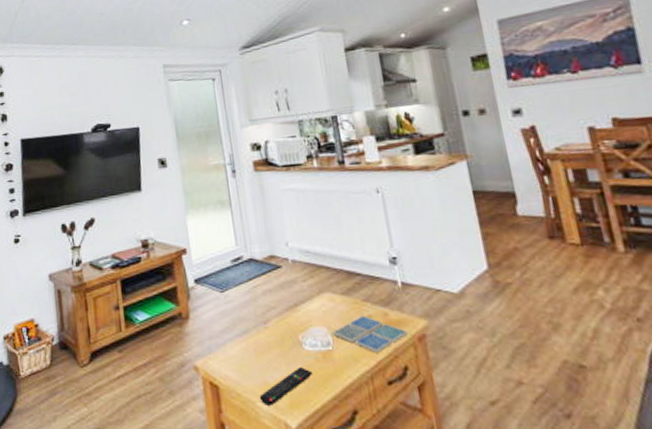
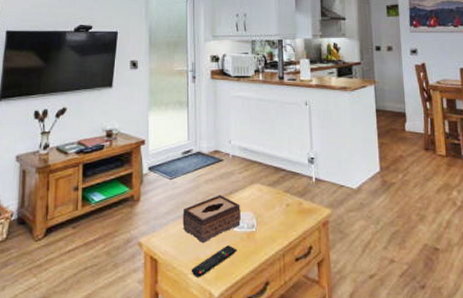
tissue box: none [240,308,313,366] -> present [182,195,241,244]
drink coaster: present [332,315,408,353] -> none [258,203,315,235]

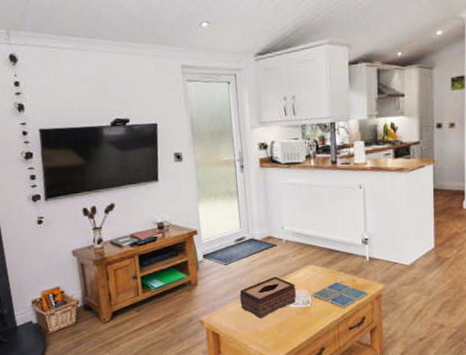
remote control: present [191,245,237,277] -> none [251,319,294,347]
drink coaster: none [258,203,315,235] -> present [312,281,368,308]

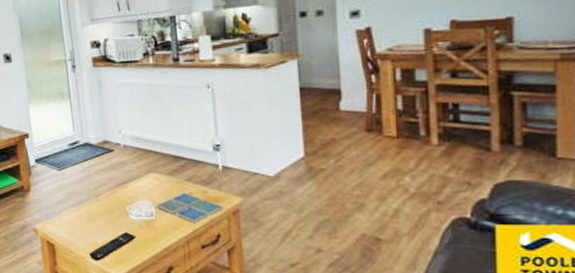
tissue box: present [239,276,296,319] -> none [75,184,138,231]
remote control: none [251,319,294,347] -> present [89,232,136,261]

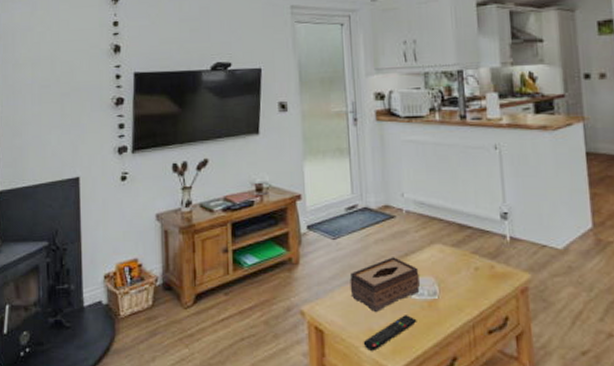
tissue box: none [75,184,138,231] -> present [350,257,420,313]
drink coaster: present [156,192,223,223] -> none [440,267,511,303]

